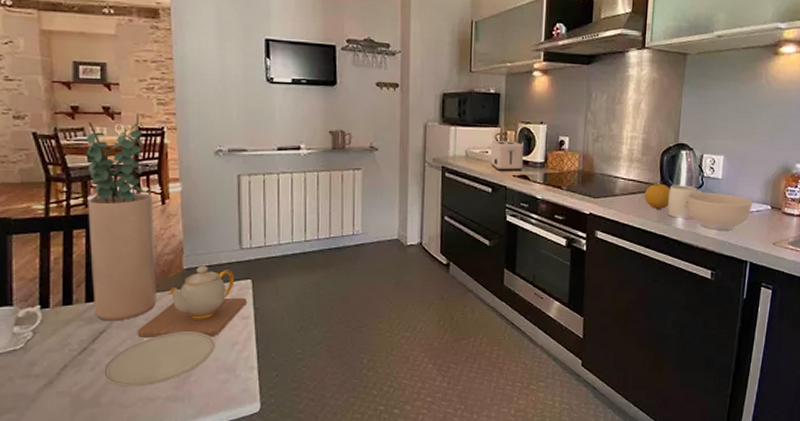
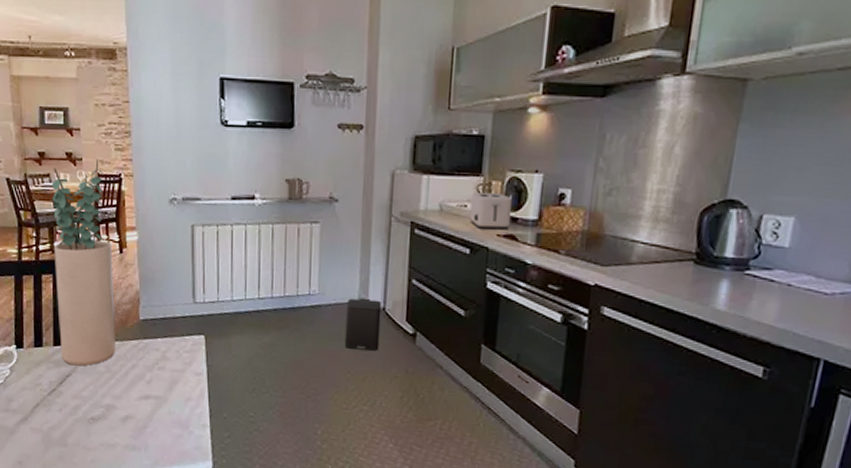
plate: present [102,332,215,387] -> none [69,382,170,432]
teapot: present [137,265,248,337] -> none [98,317,201,390]
pedal bin: none [386,235,419,282] -> present [344,297,382,351]
fruit: present [644,183,670,209] -> none [671,250,710,284]
mug: present [667,185,703,220] -> none [704,253,759,300]
bowl: present [687,192,753,230] -> none [733,264,836,317]

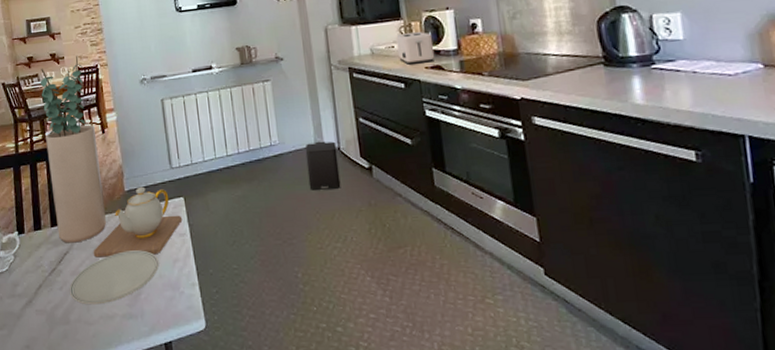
plate: none [69,382,170,432] -> present [69,250,160,305]
teapot: none [98,317,201,390] -> present [93,186,183,258]

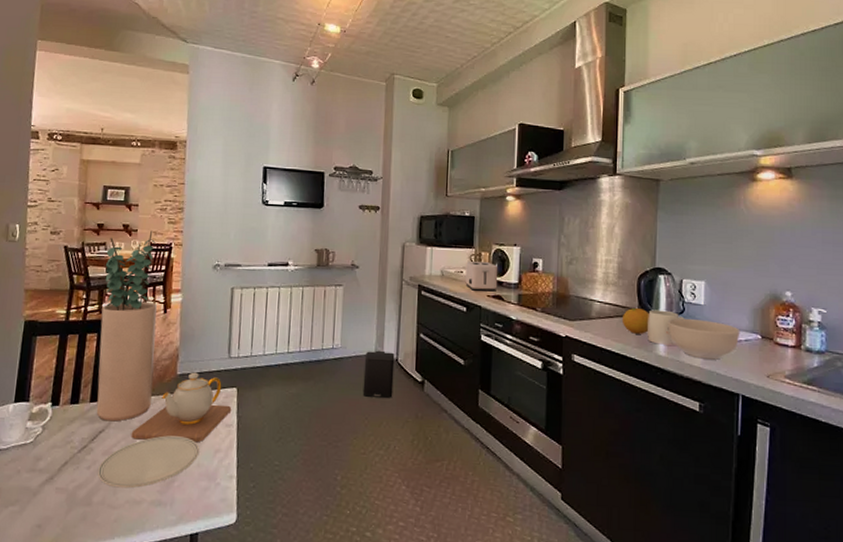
fruit: none [584,54,620,85] -> present [621,307,649,334]
mug: none [615,52,662,93] -> present [646,309,685,347]
bowl: none [641,56,736,102] -> present [668,318,740,360]

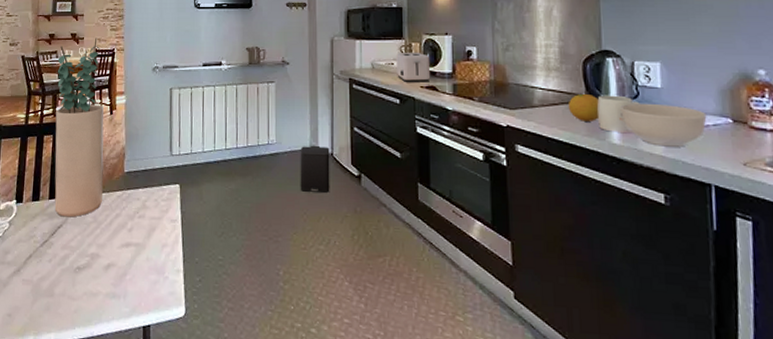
plate: present [97,435,200,489] -> none [57,230,148,281]
teapot: present [131,372,232,443] -> none [86,170,176,238]

